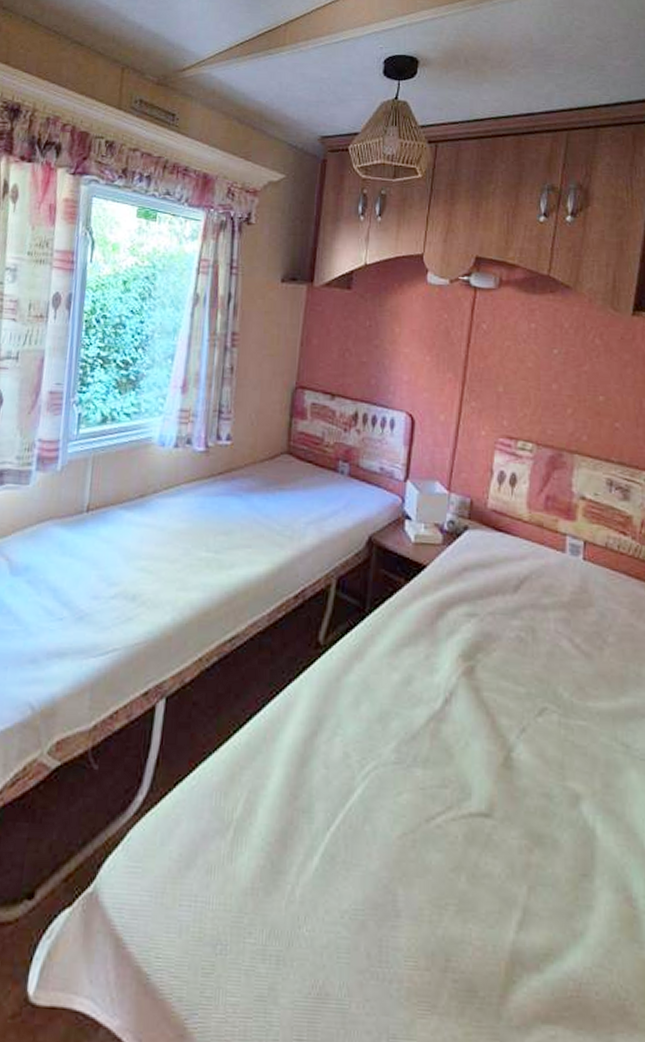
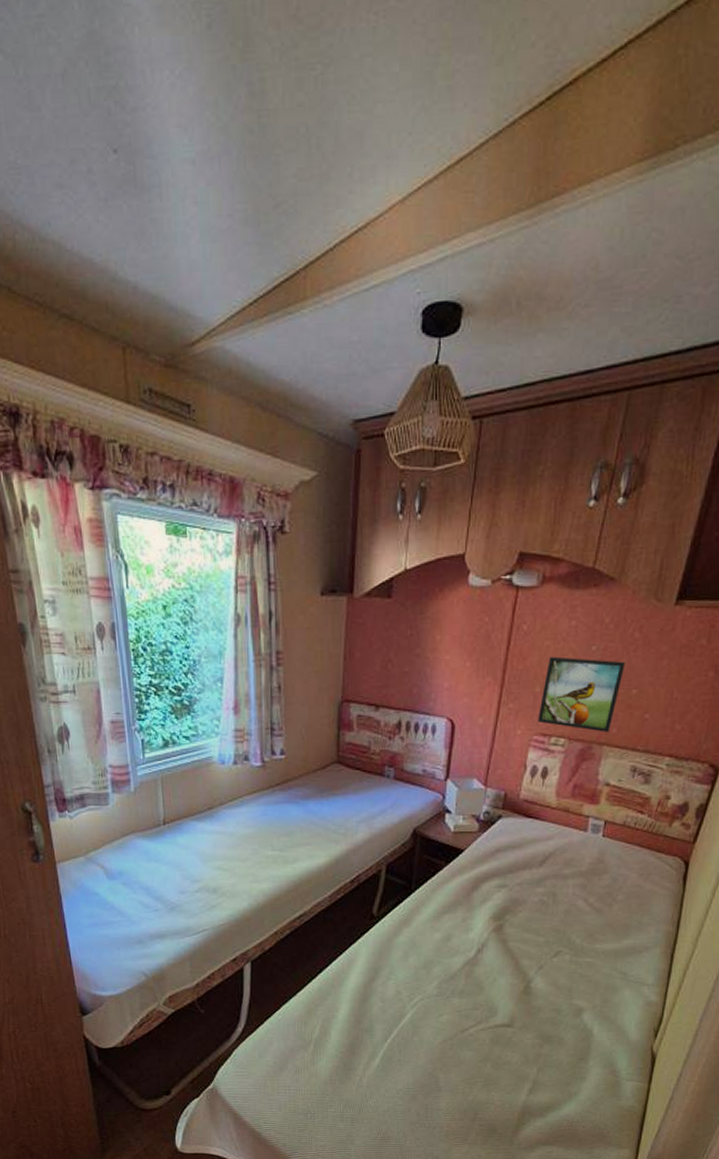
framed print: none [503,357,590,440] -> present [538,656,626,732]

